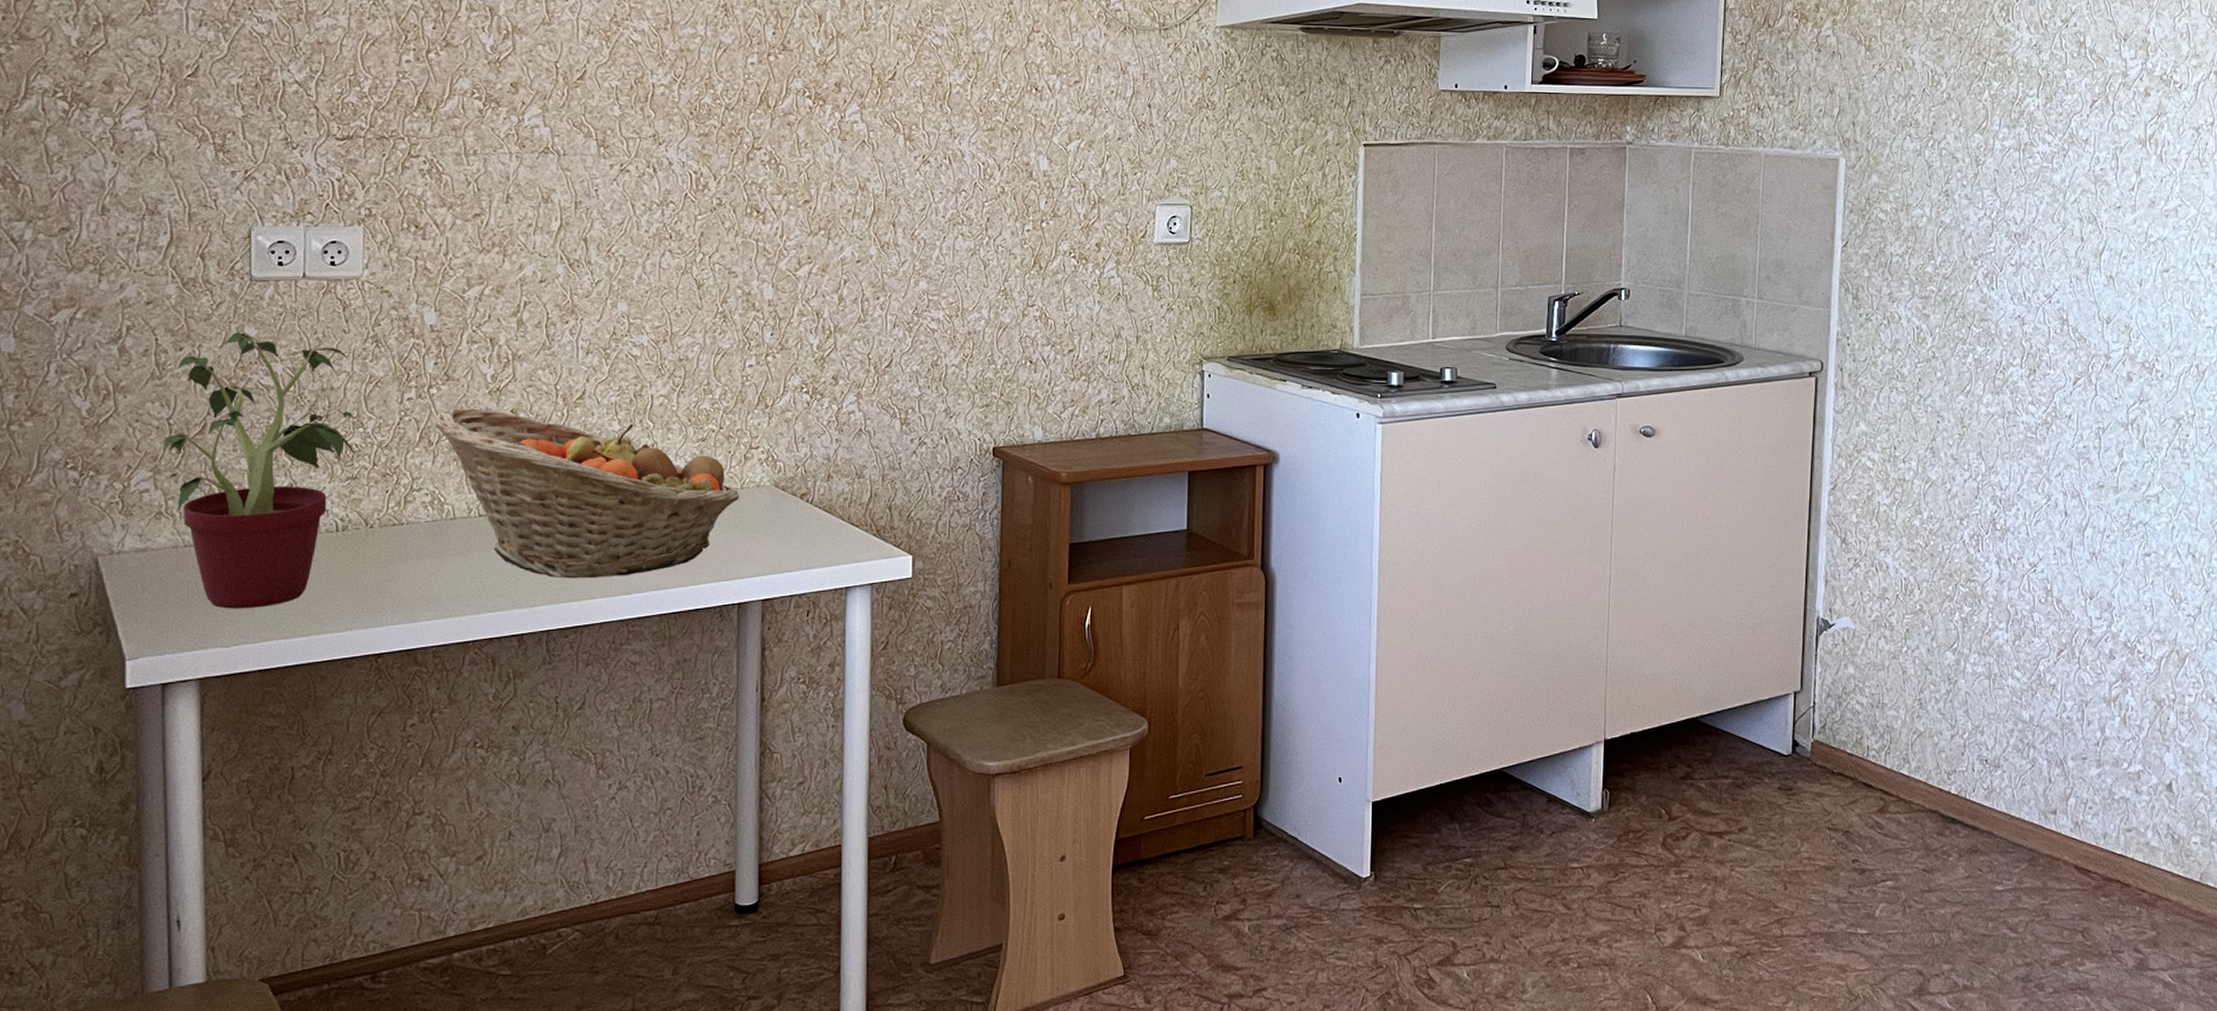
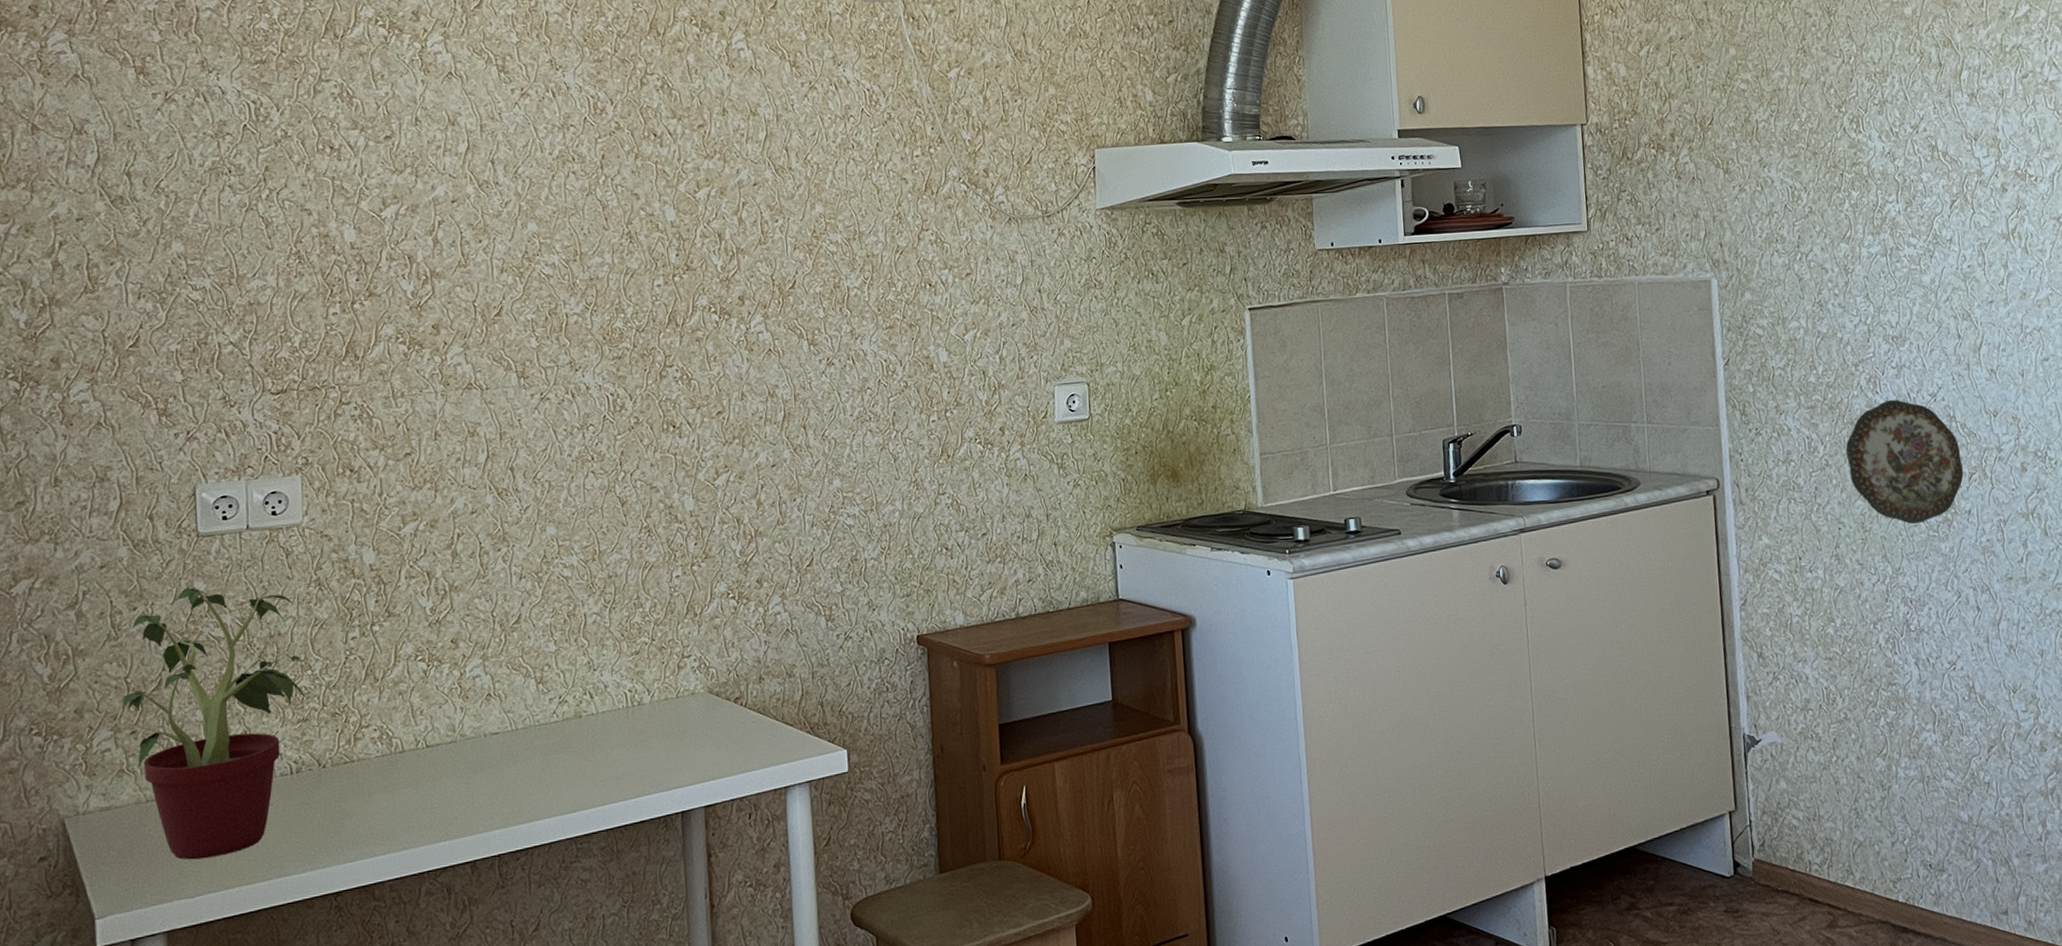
fruit basket: present [434,408,739,579] -> none [378,641,675,802]
decorative plate: none [1954,297,2069,424] -> present [1846,399,1964,525]

